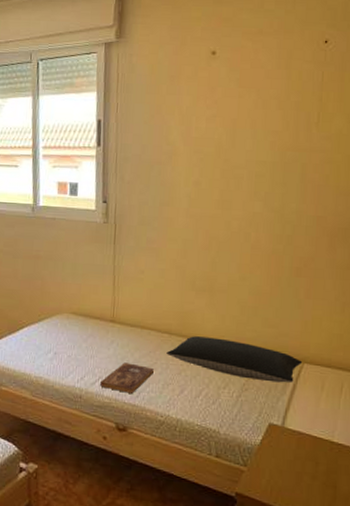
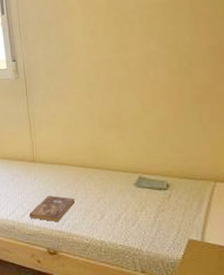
pillow: present [166,336,303,383] -> none [84,167,215,202]

